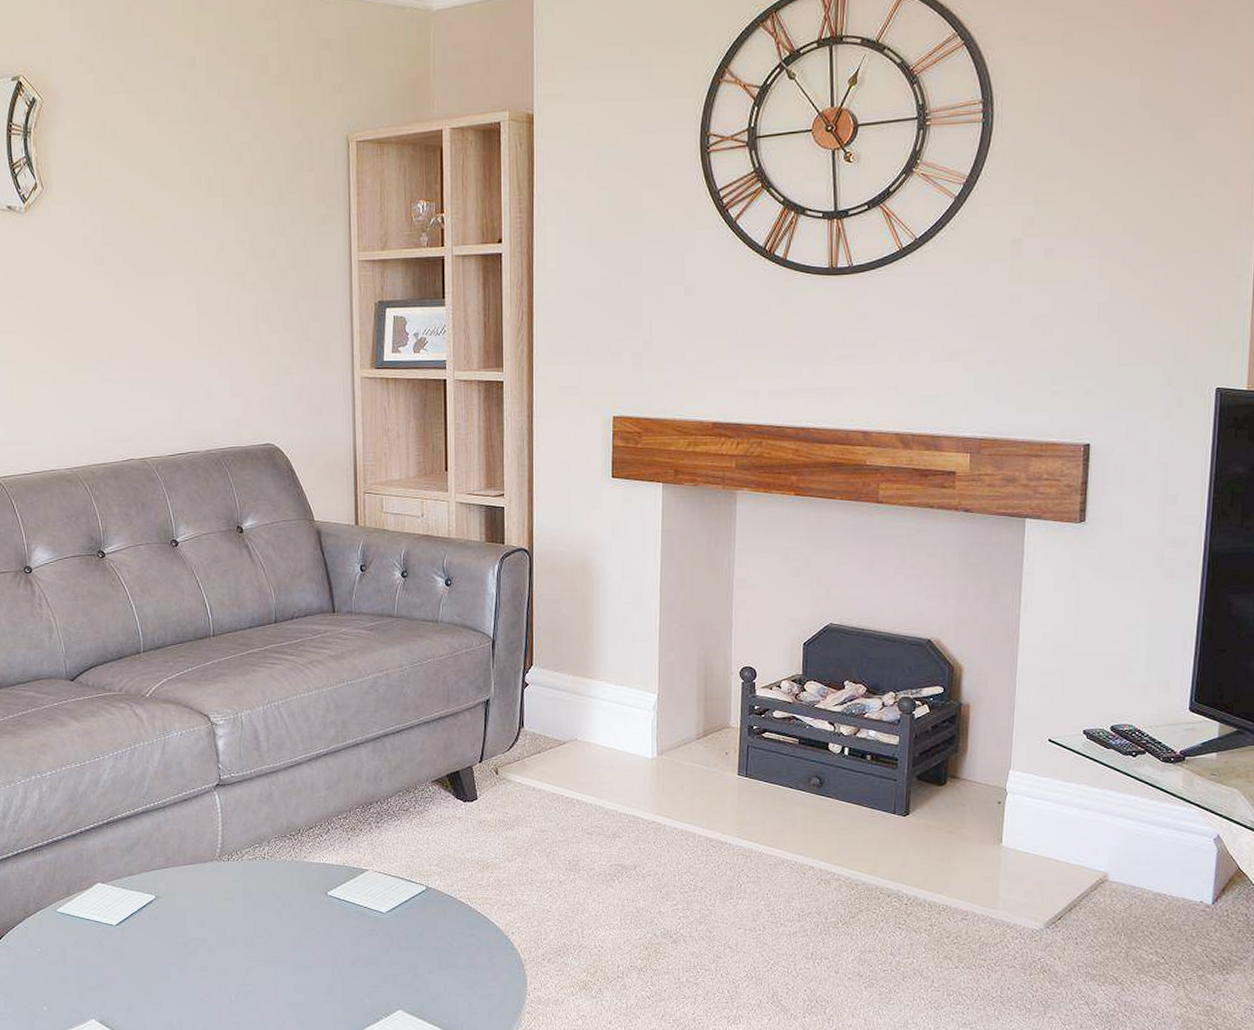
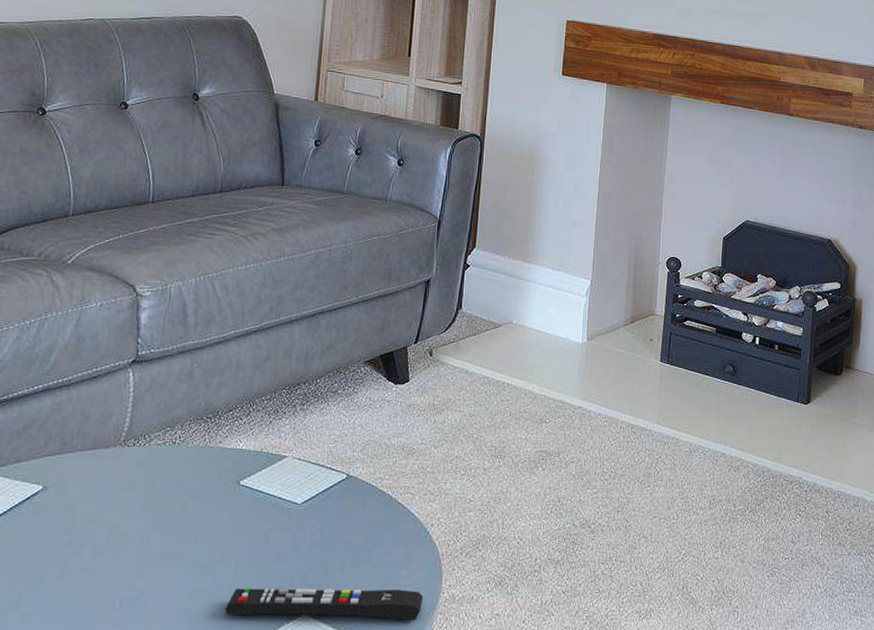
remote control: none [328,985,511,1019] -> present [225,587,424,621]

